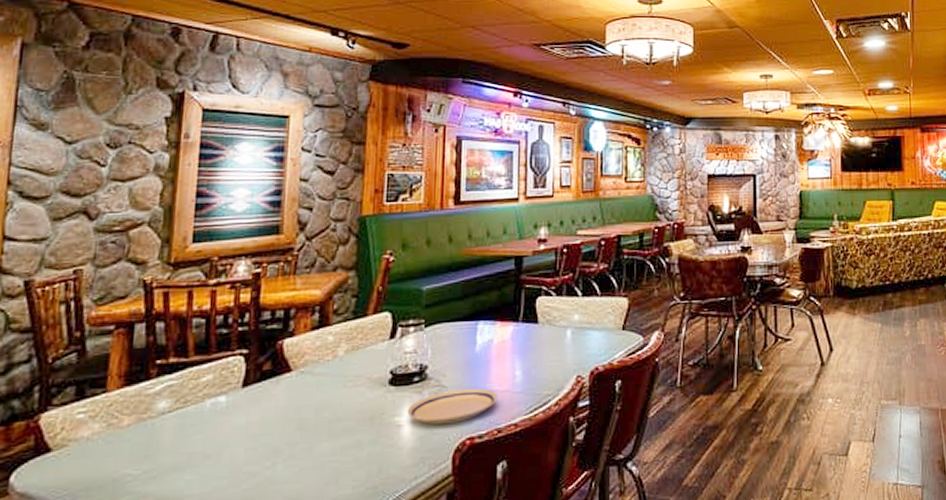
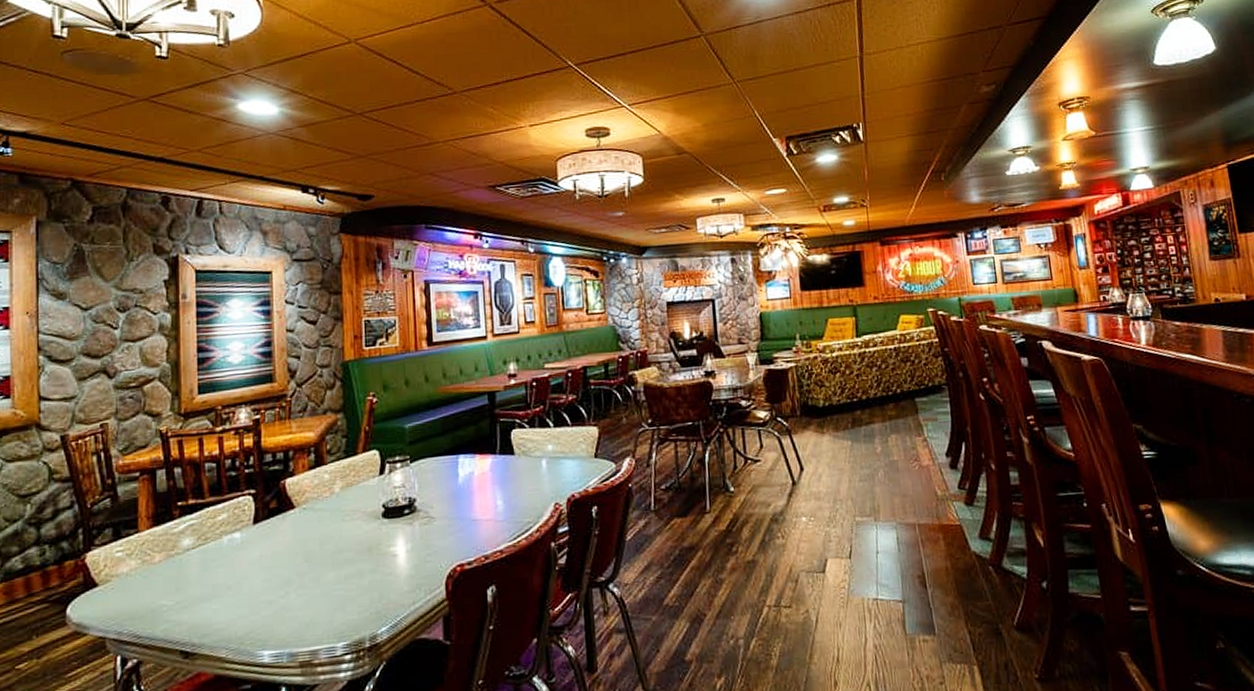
plate: present [407,388,497,425] -> none [400,518,482,554]

